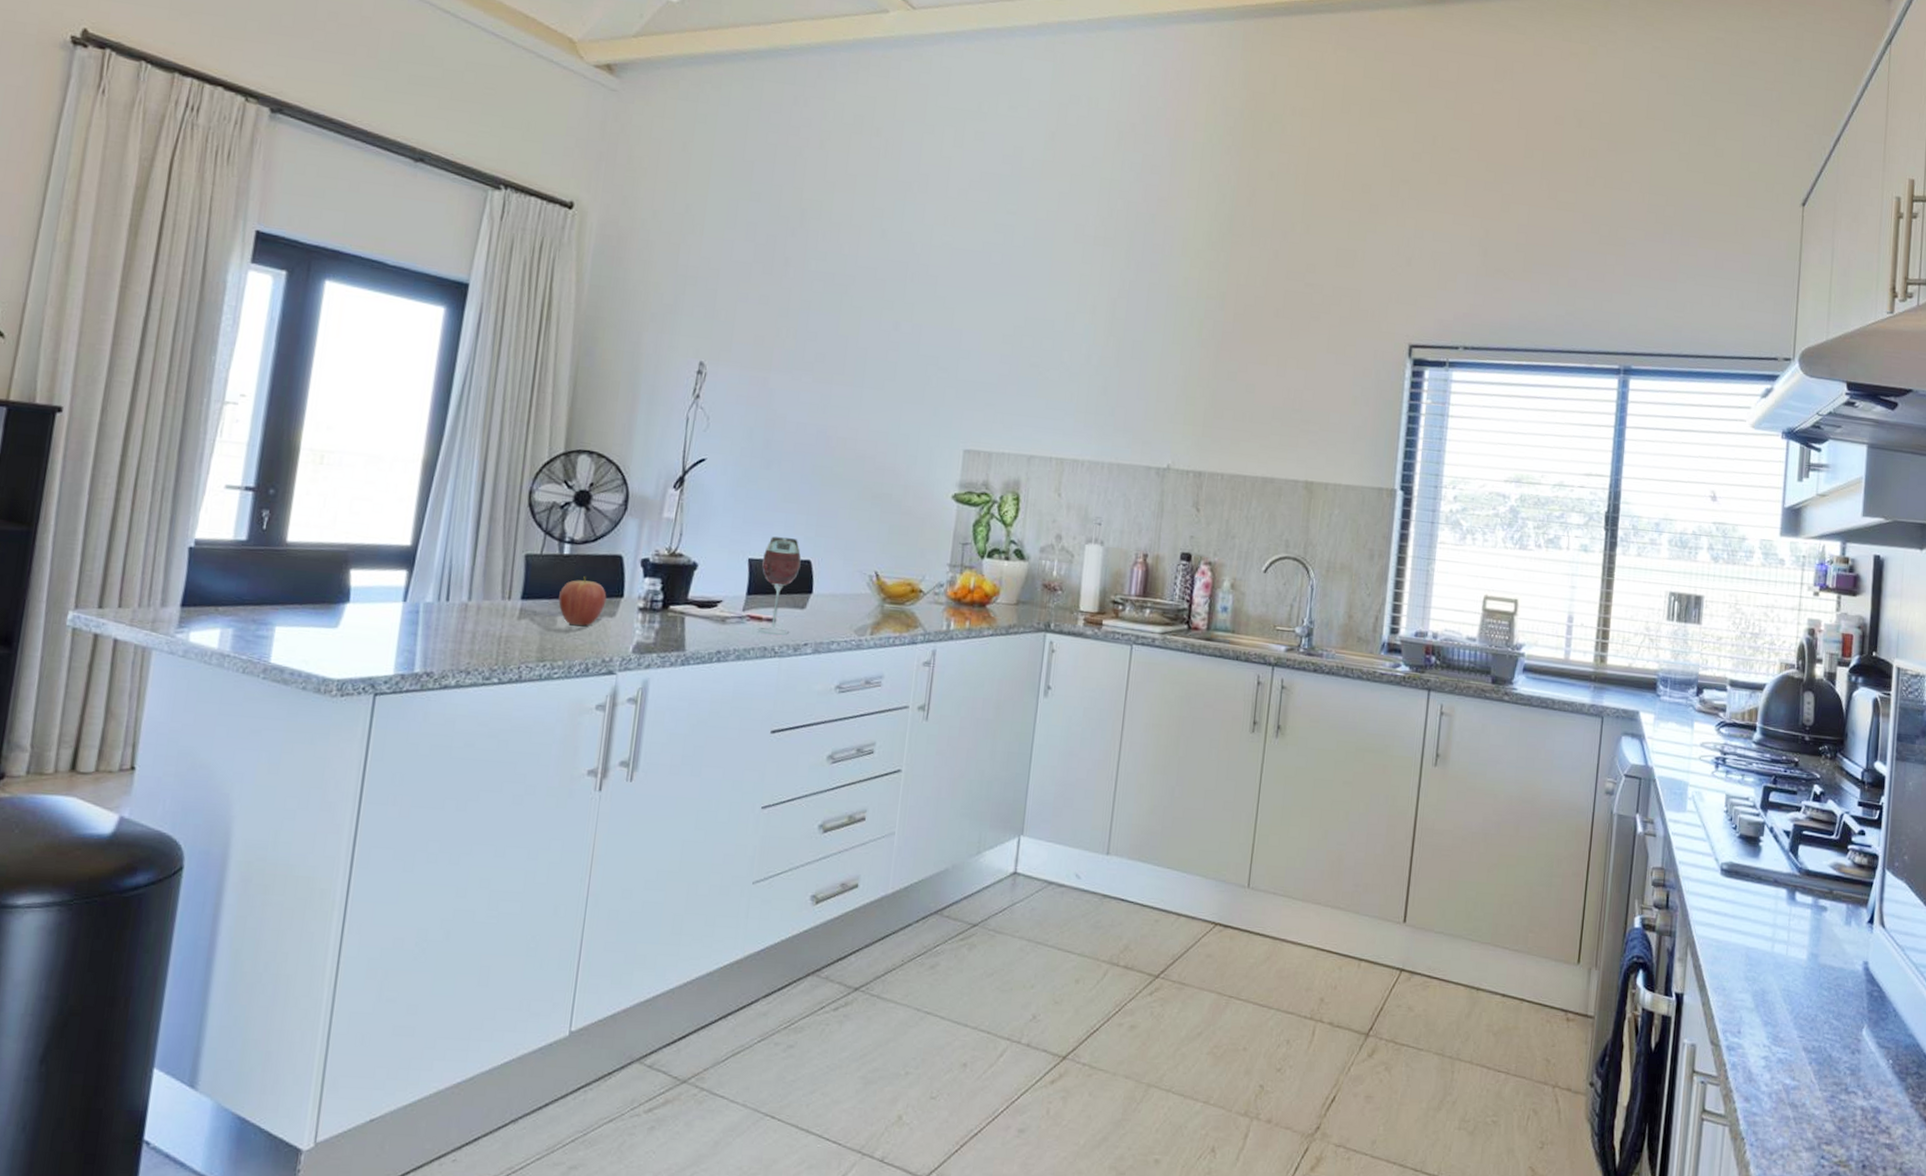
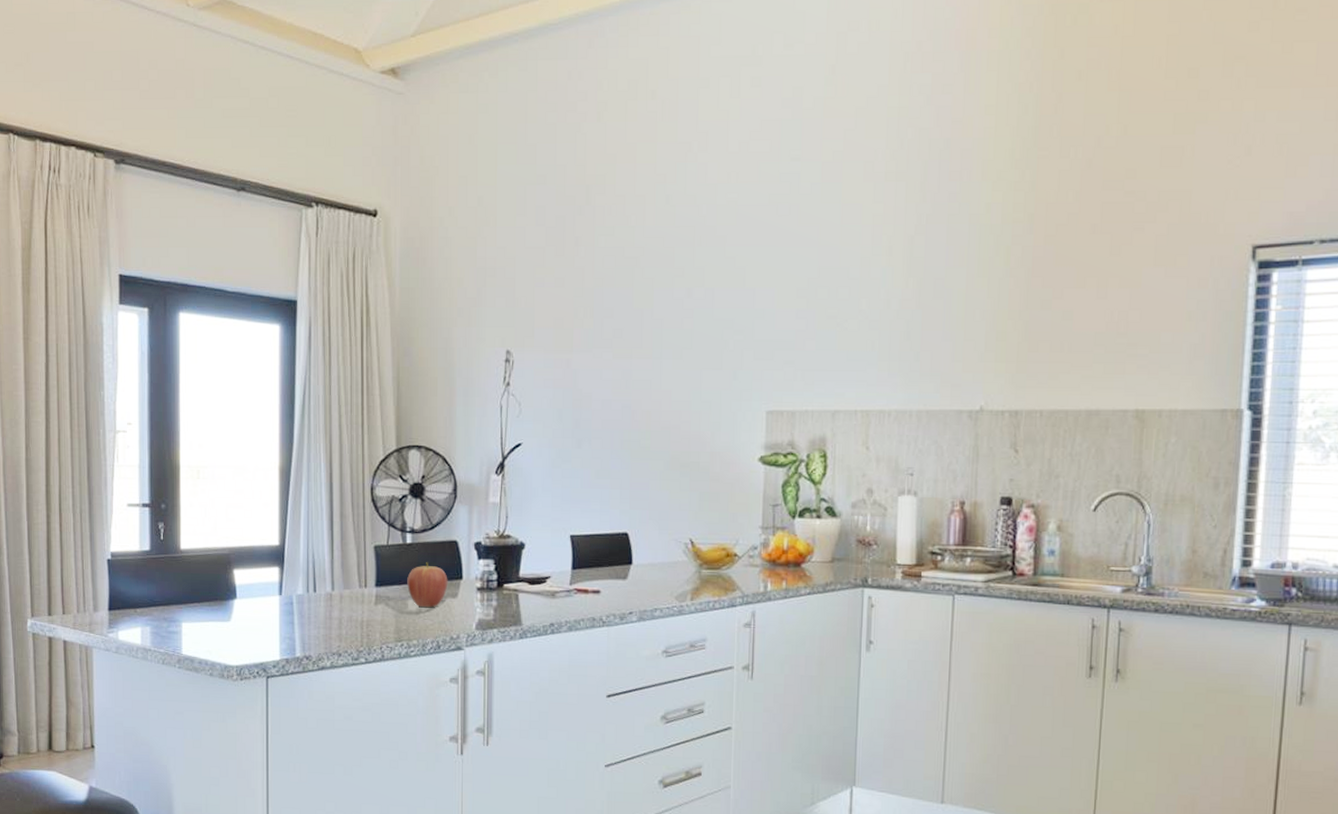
wineglass: present [757,536,802,636] -> none [583,512,619,606]

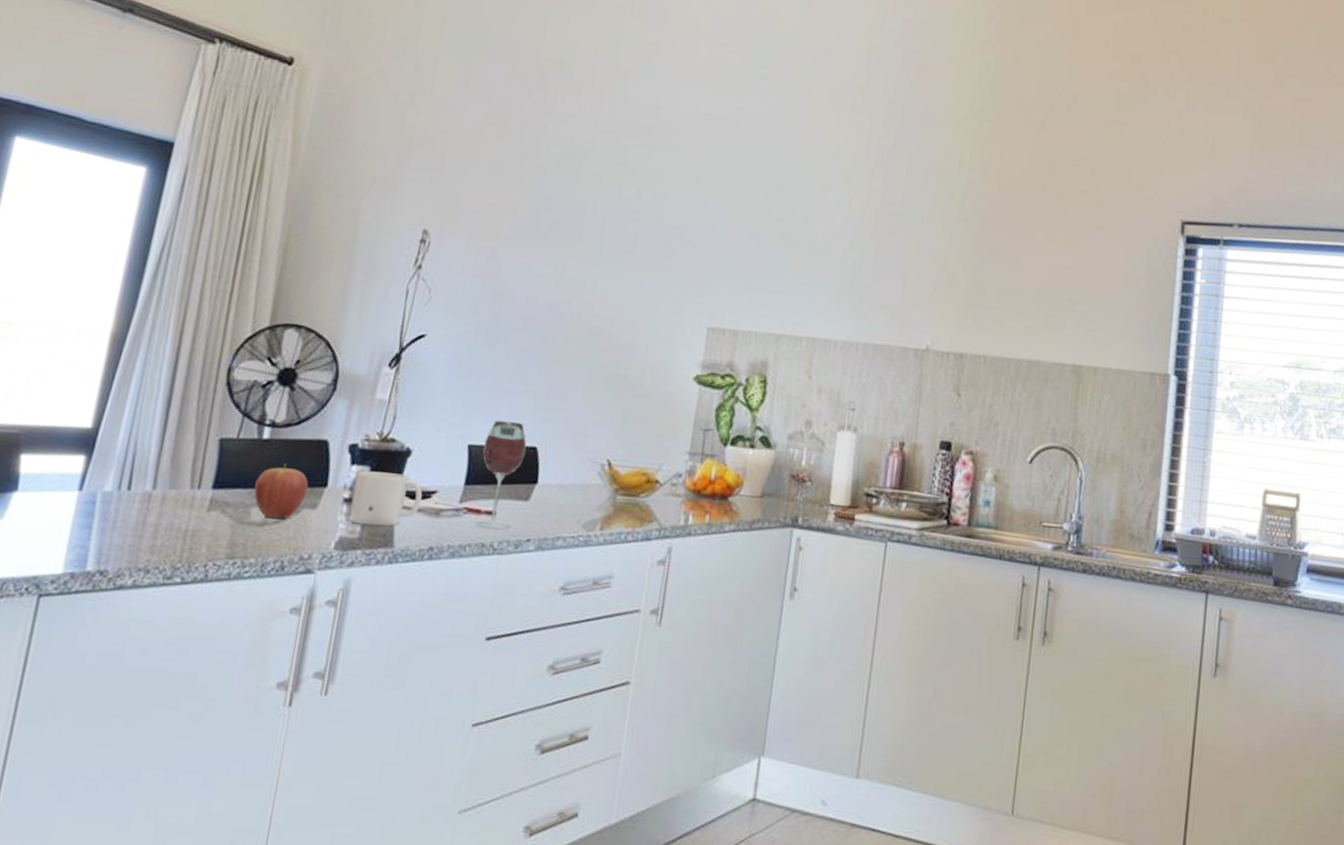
mug: none [483,563,539,610] -> present [349,470,423,528]
wineglass: none [583,512,619,606] -> present [474,420,527,531]

